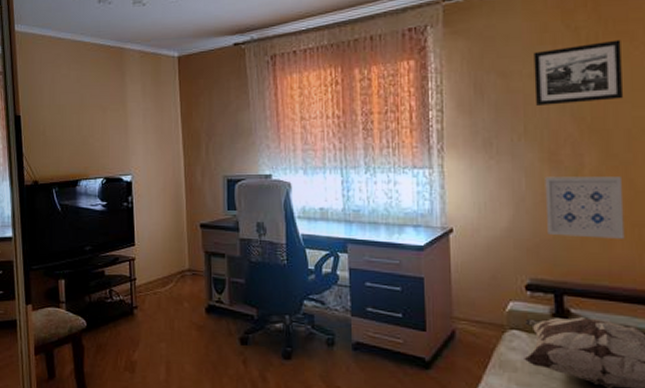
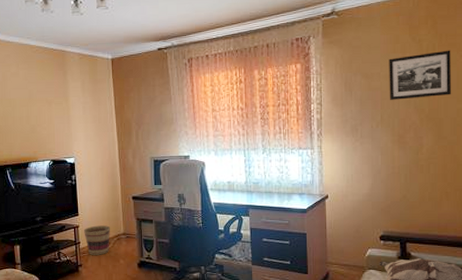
basket: none [141,258,172,295] -> present [84,225,110,255]
wall art: present [545,176,625,239] -> none [395,153,450,200]

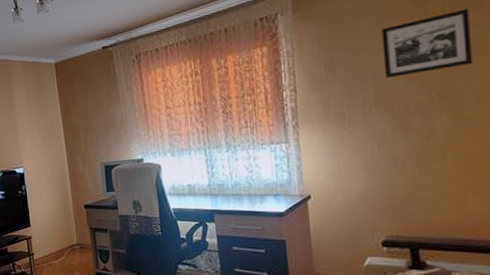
basket: present [84,225,110,255] -> none [37,236,64,267]

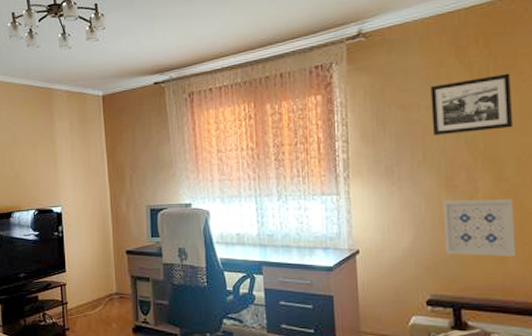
wall art: none [397,137,478,196] -> present [442,199,516,256]

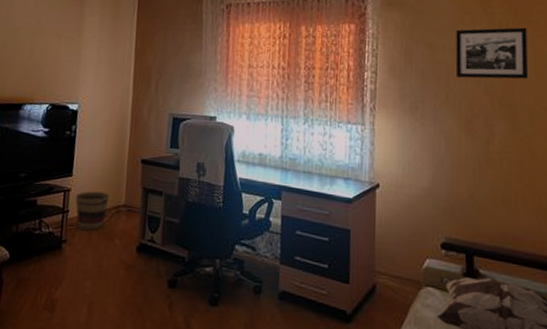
basket: none [72,283,101,318] -> present [75,191,109,230]
wall art: present [442,199,516,256] -> none [461,142,527,206]

